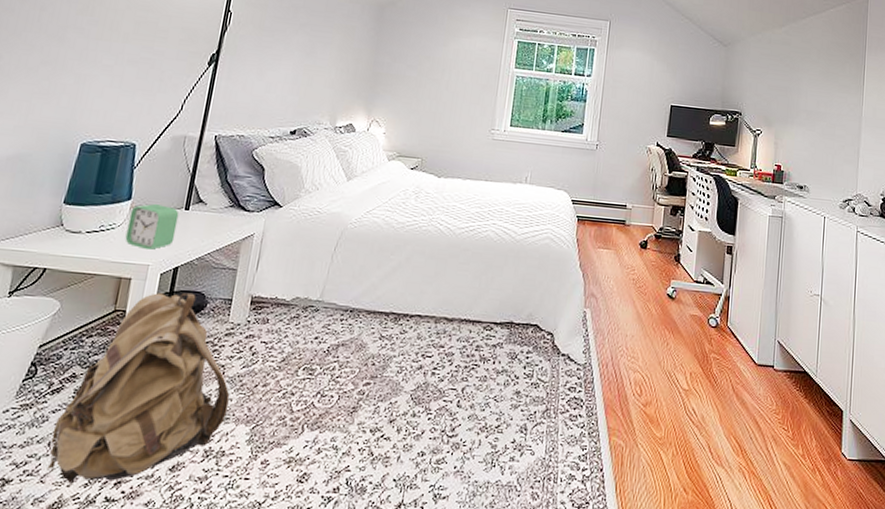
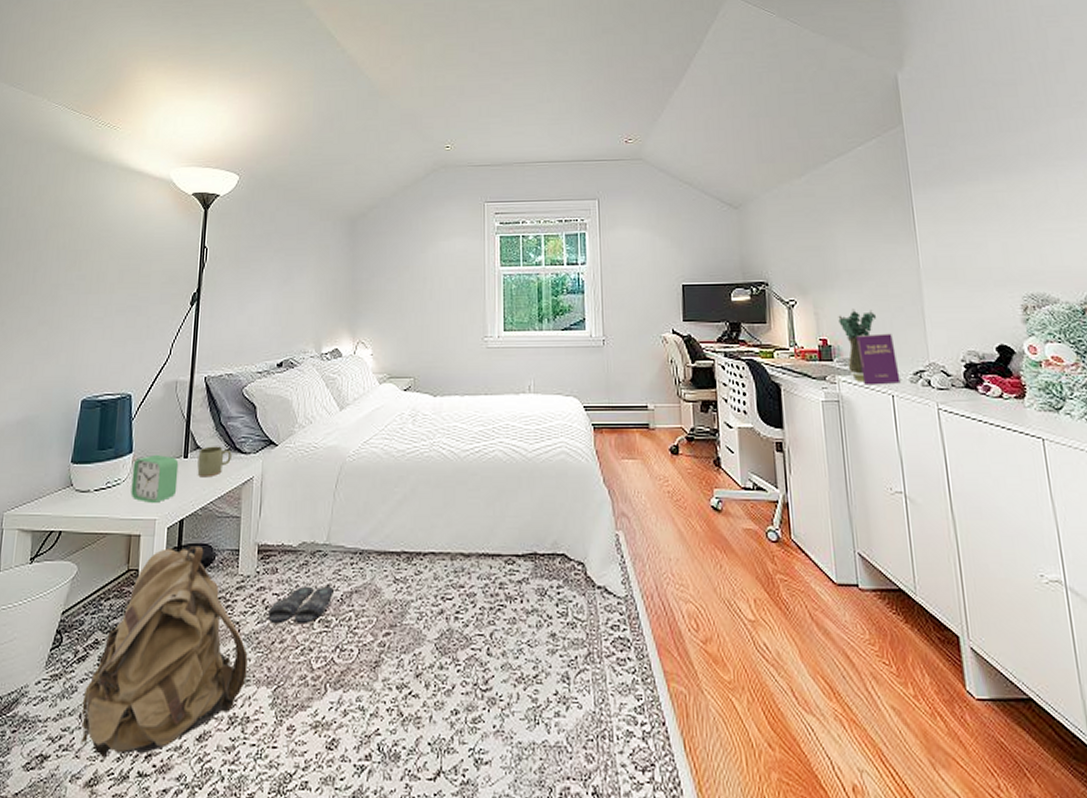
mug: none [197,201,235,230] -> present [197,446,232,478]
slippers: none [254,336,322,370] -> present [268,585,334,624]
vase: none [792,142,823,204] -> present [838,308,877,382]
book: none [803,165,833,208] -> present [856,333,901,385]

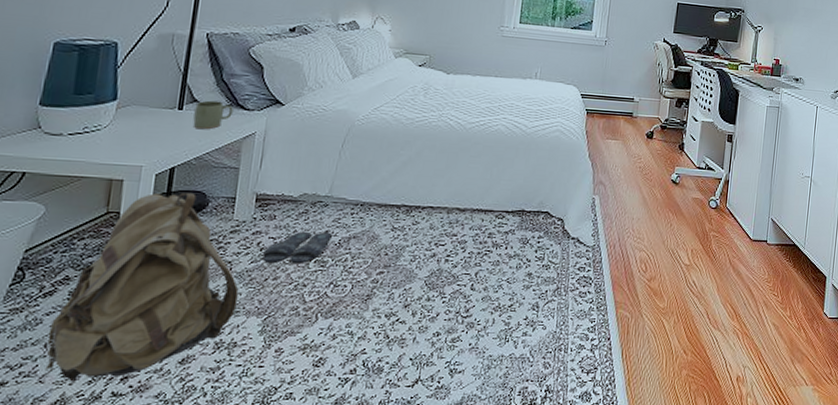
alarm clock: present [131,455,179,503] -> none [113,104,172,150]
vase: present [838,308,877,382] -> none [790,38,818,95]
book: present [856,333,901,385] -> none [799,59,826,98]

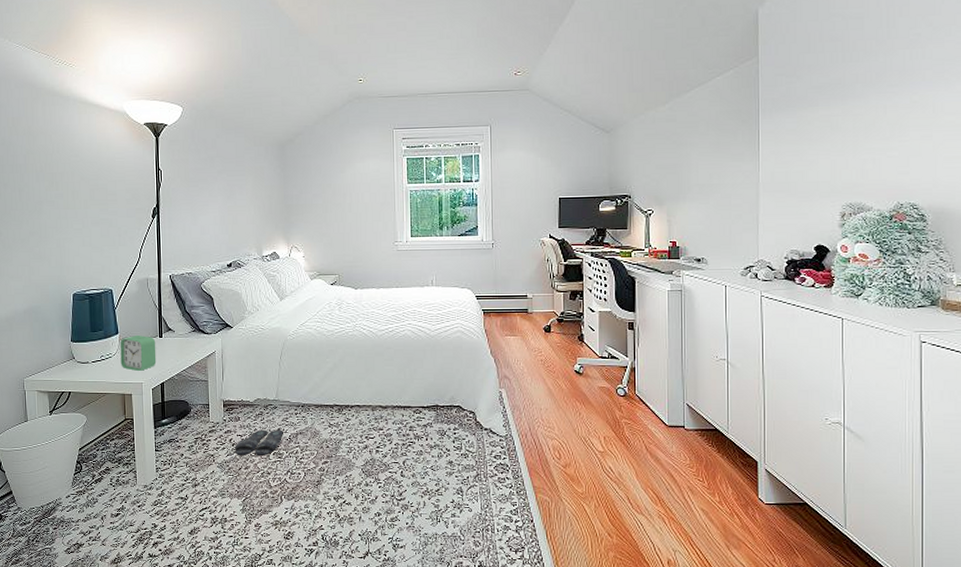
backpack: present [45,192,239,382] -> none [102,401,222,545]
alarm clock: none [113,104,172,150] -> present [120,336,157,371]
mug: present [193,100,233,130] -> none [170,328,197,352]

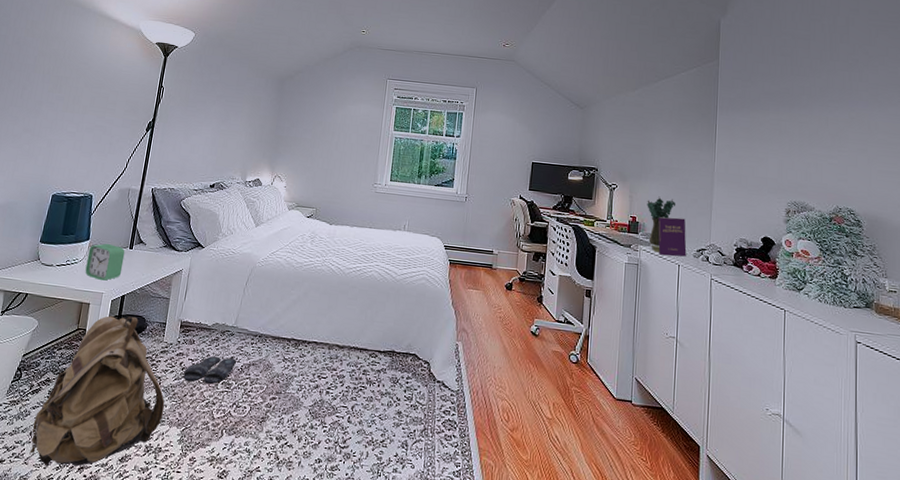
backpack: none [102,401,222,545] -> present [29,316,165,467]
vase: none [687,216,719,276] -> present [647,196,676,253]
book: none [700,236,733,278] -> present [658,217,687,257]

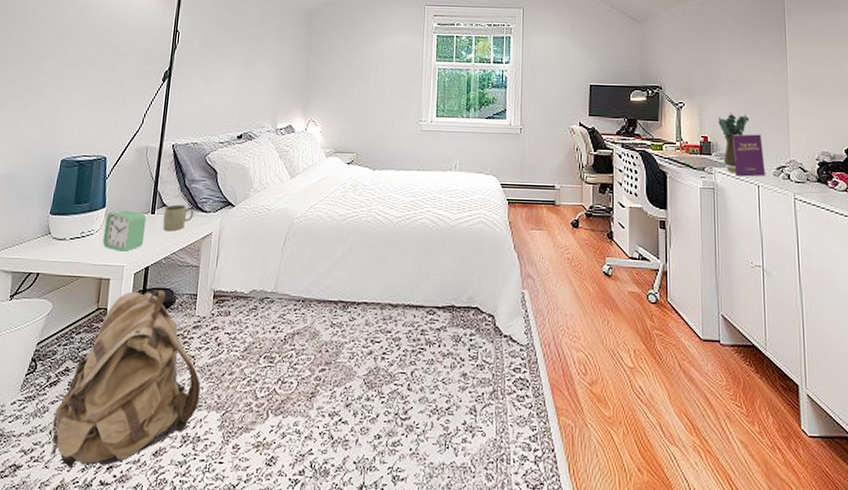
mug: none [139,242,168,266] -> present [162,204,194,231]
slippers: present [183,355,236,384] -> none [220,327,278,359]

